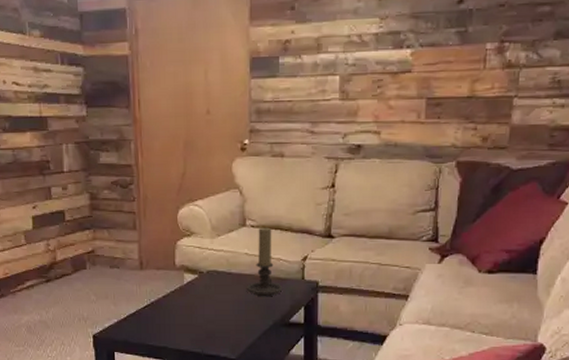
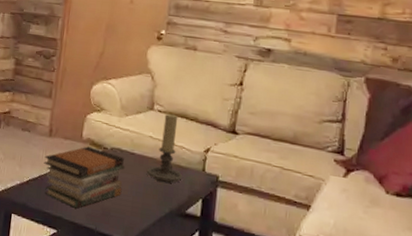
book stack: none [139,273,224,336] -> present [44,146,125,209]

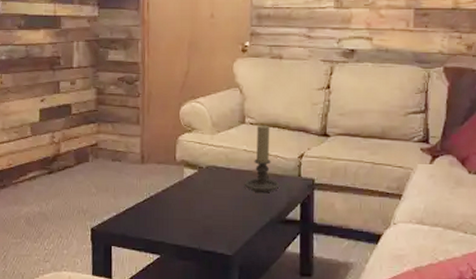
book stack: present [44,146,125,209] -> none [139,168,222,231]

